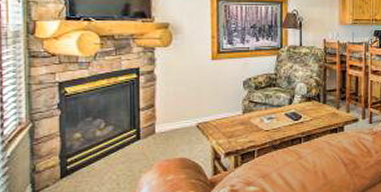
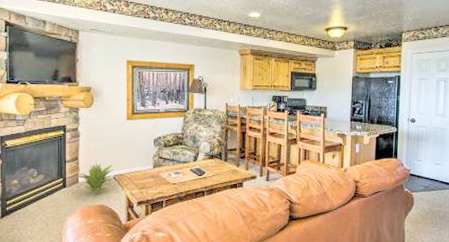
indoor plant: none [147,109,197,145] -> present [72,162,114,193]

